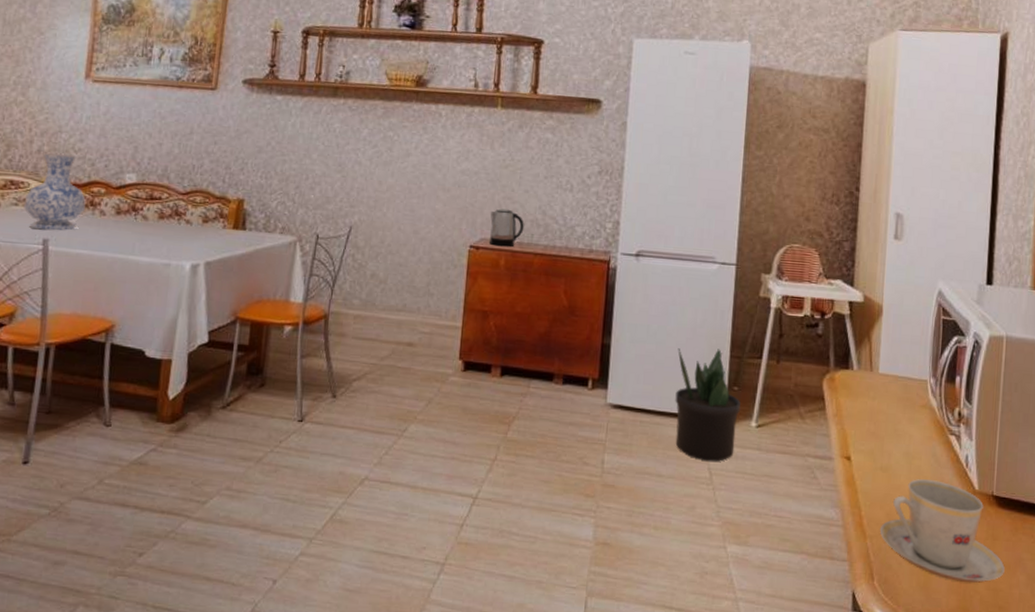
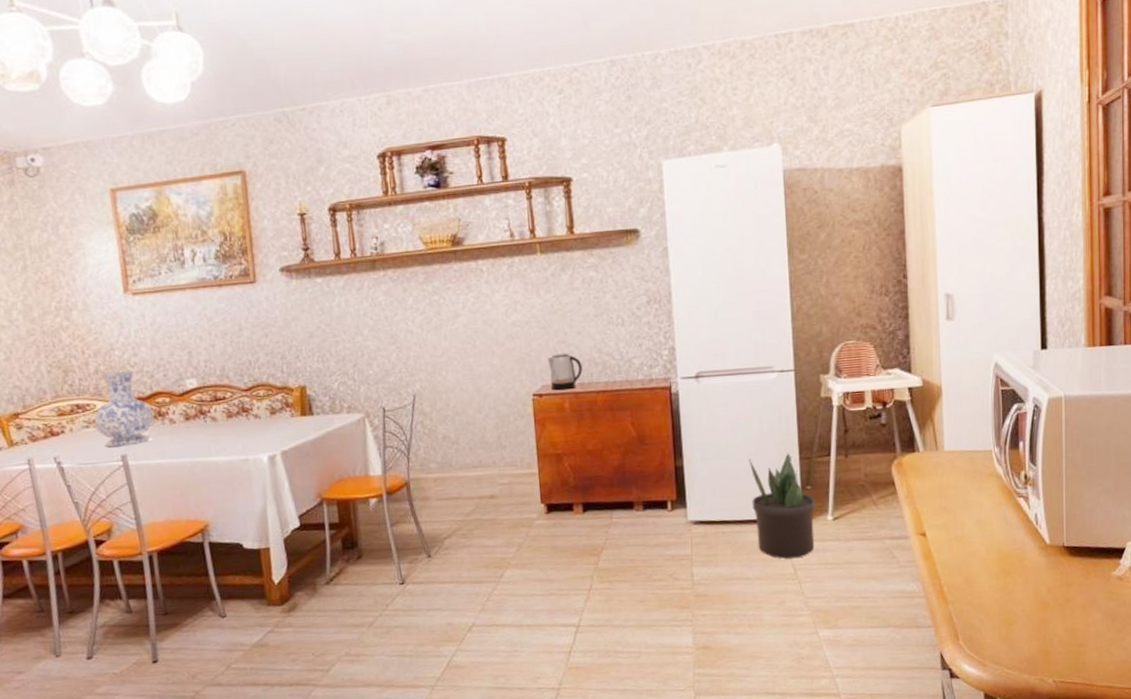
teacup: present [879,479,1005,583] -> none [959,541,1080,629]

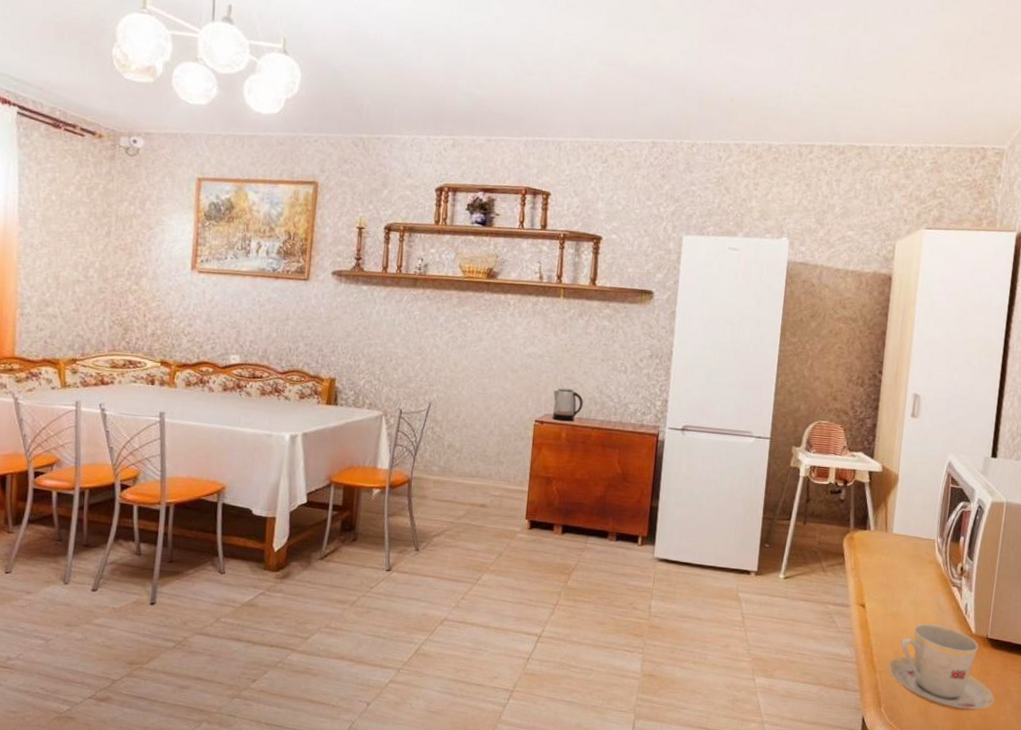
vase: present [93,370,155,448] -> none [141,336,197,405]
planter: present [748,453,815,558] -> none [713,511,771,607]
teacup: none [959,541,1080,629] -> present [887,623,995,711]

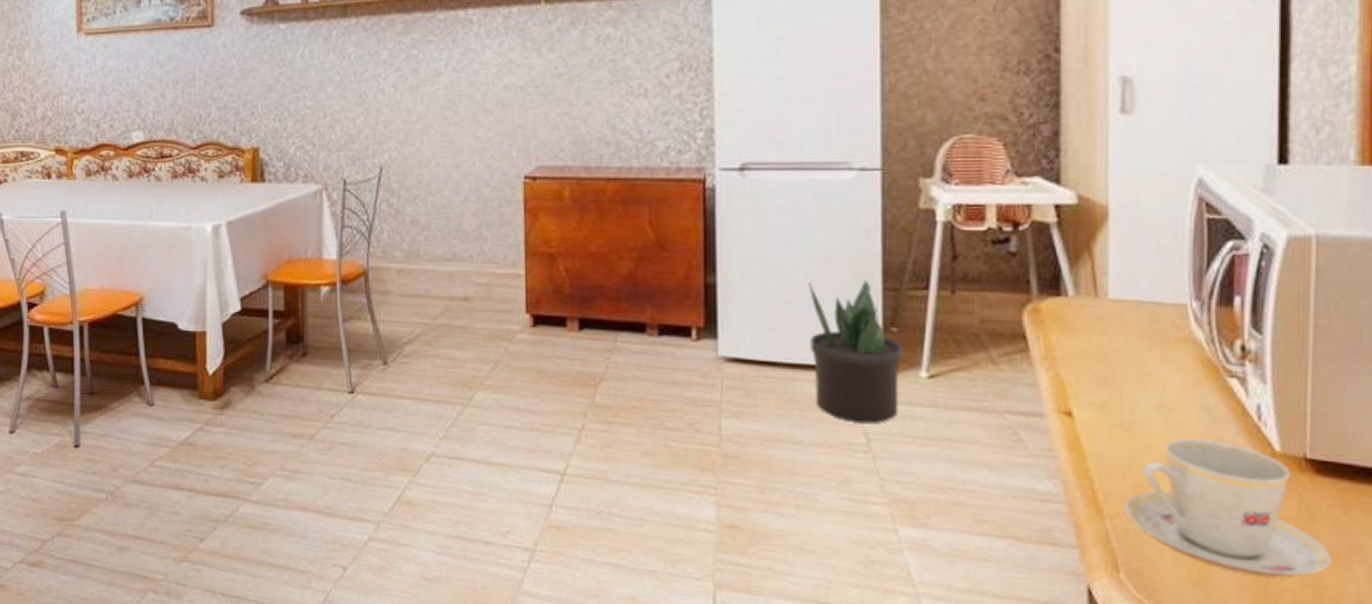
kettle: present [553,388,583,422] -> none [546,127,589,174]
planter: none [713,511,771,607] -> present [808,280,902,423]

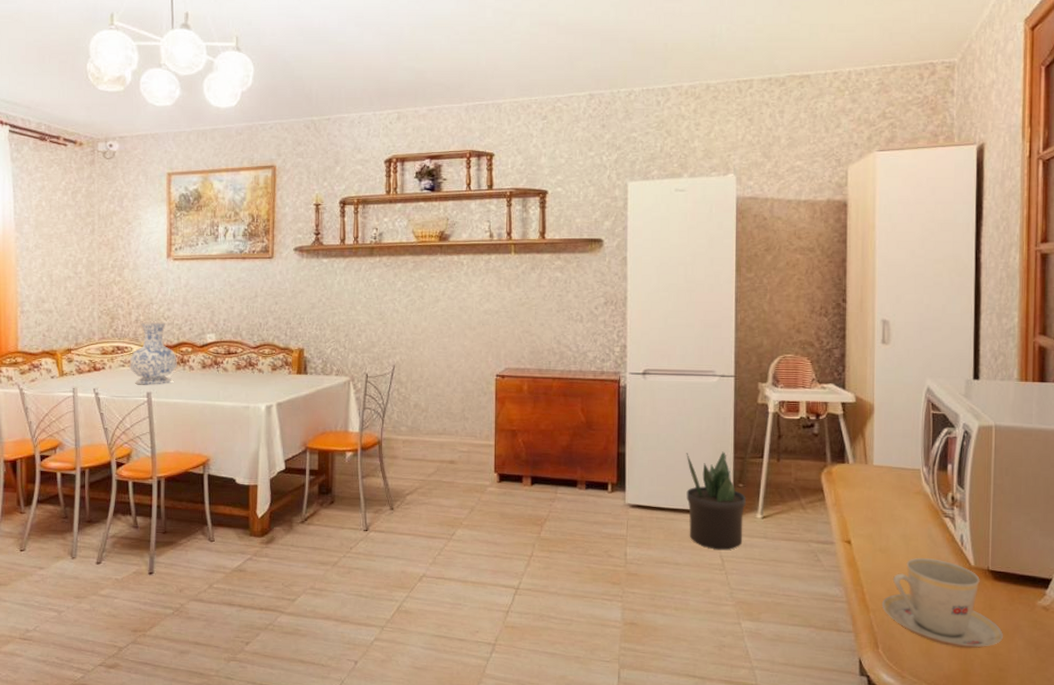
vase: none [36,117,98,202] -> present [129,321,178,385]

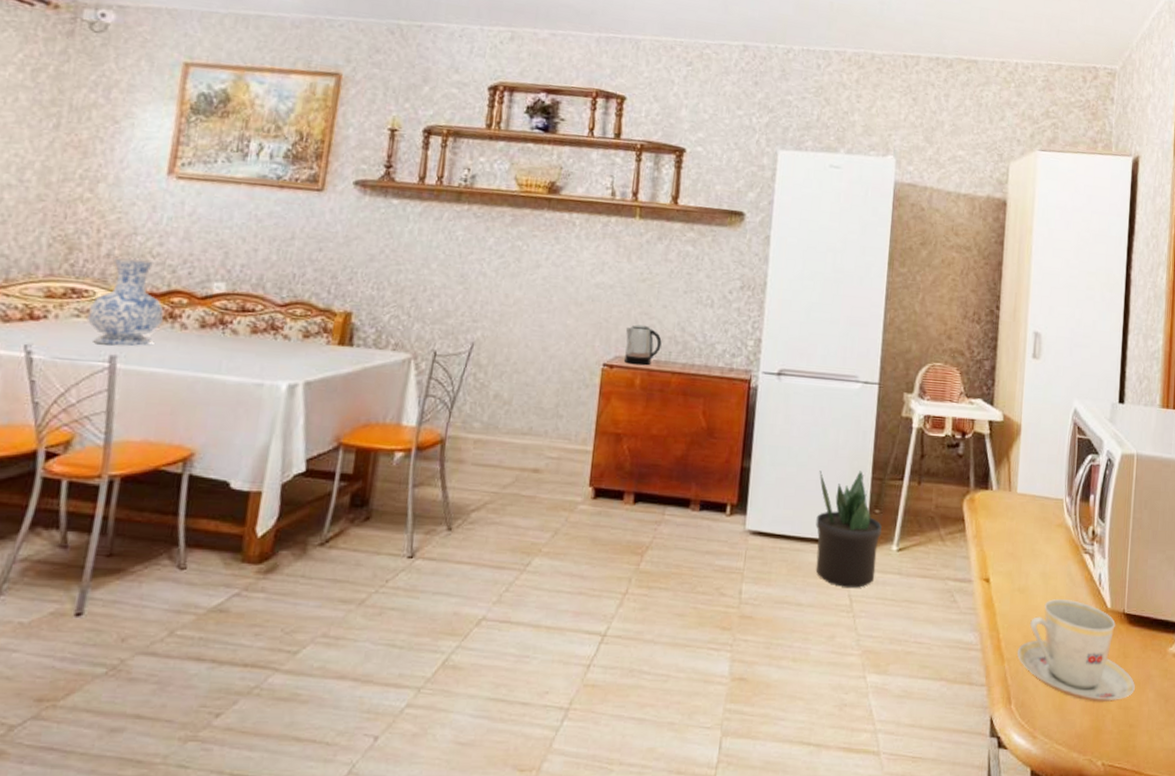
kettle: none [512,341,542,374] -> present [624,324,662,366]

